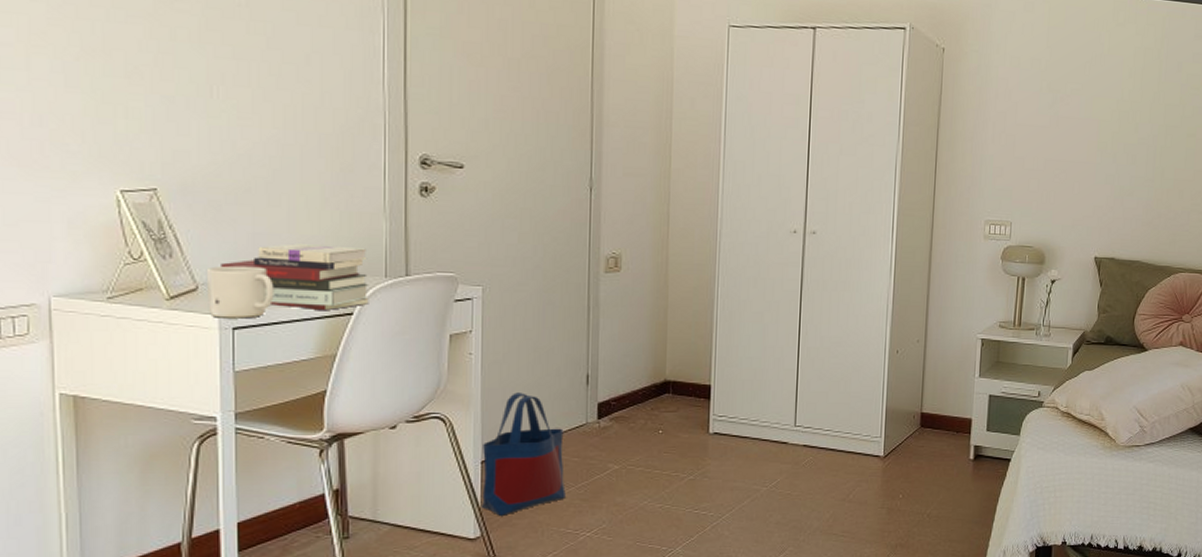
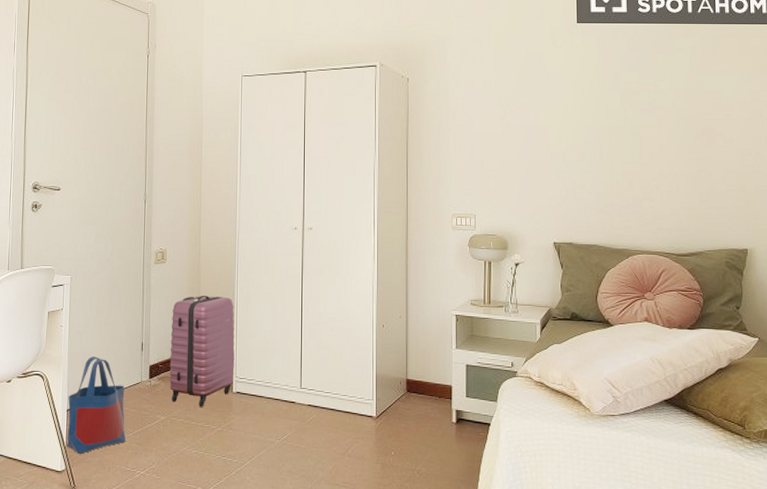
suitcase: none [625,313,713,452] -> present [169,295,235,407]

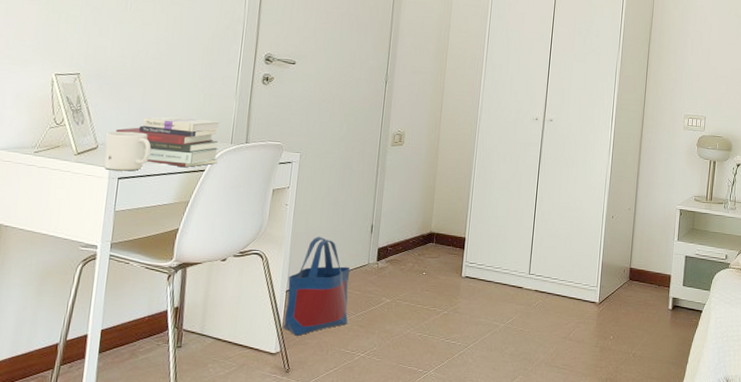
suitcase: present [169,295,235,407] -> none [397,179,470,291]

